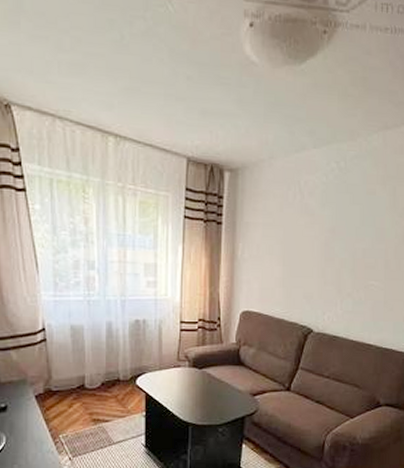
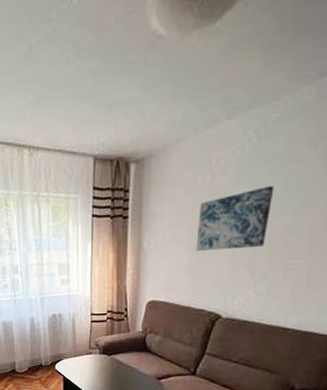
wall art: none [288,212,354,267] -> present [196,186,275,252]

